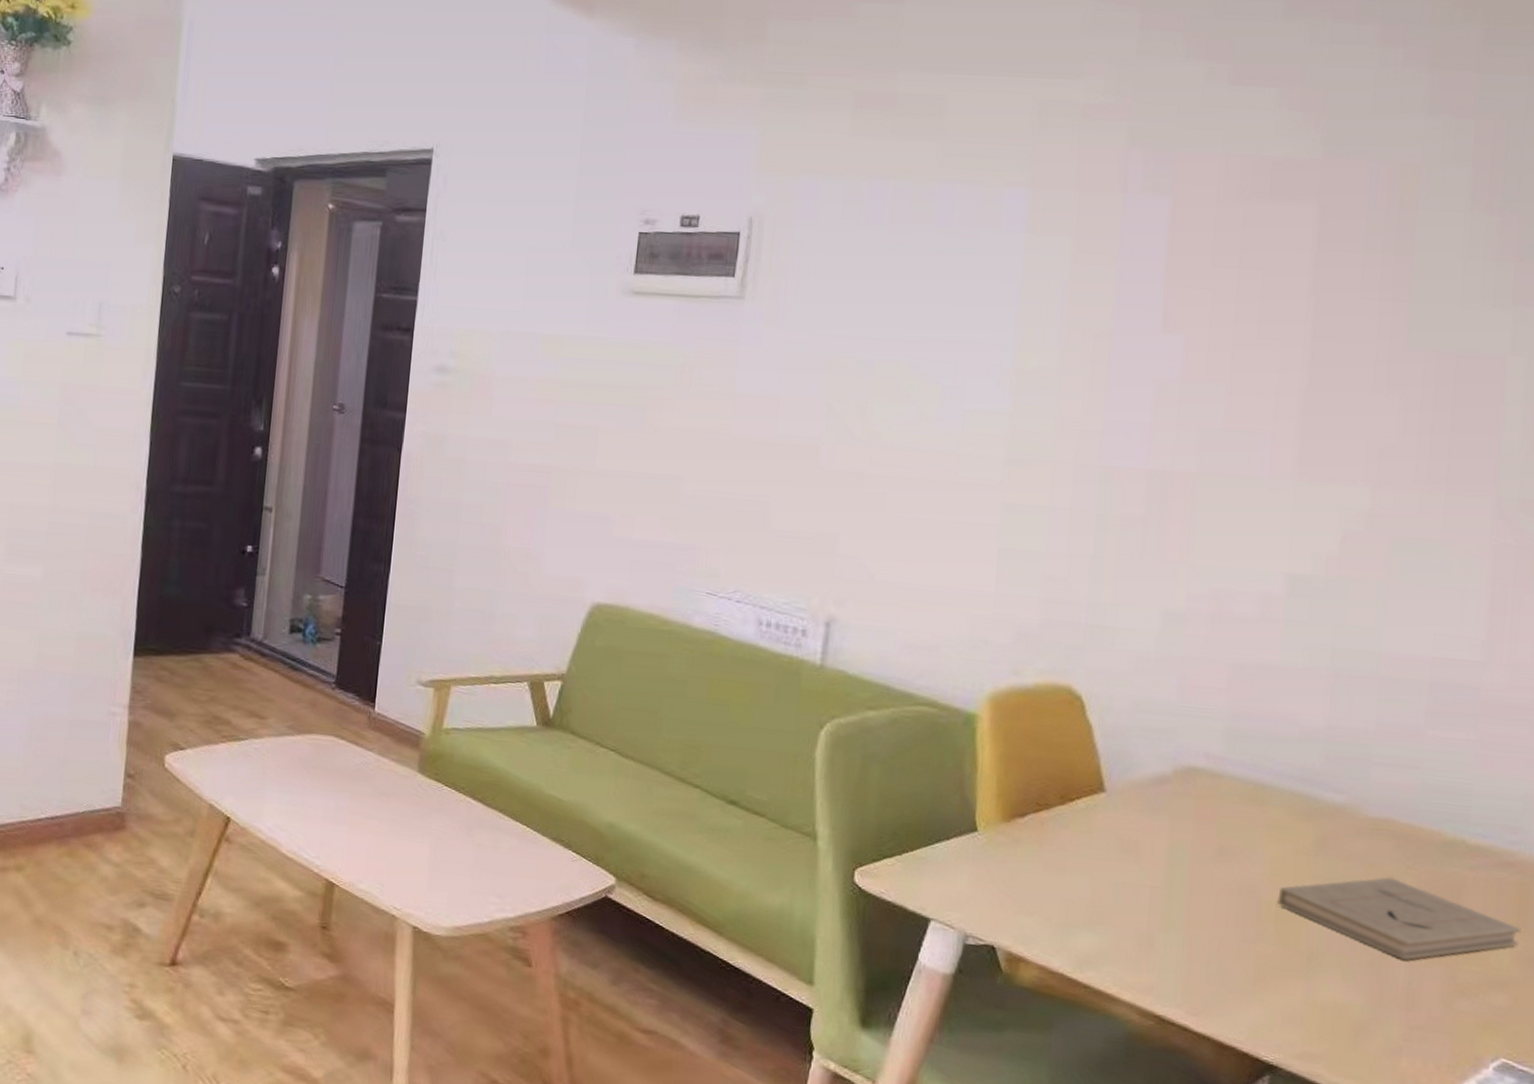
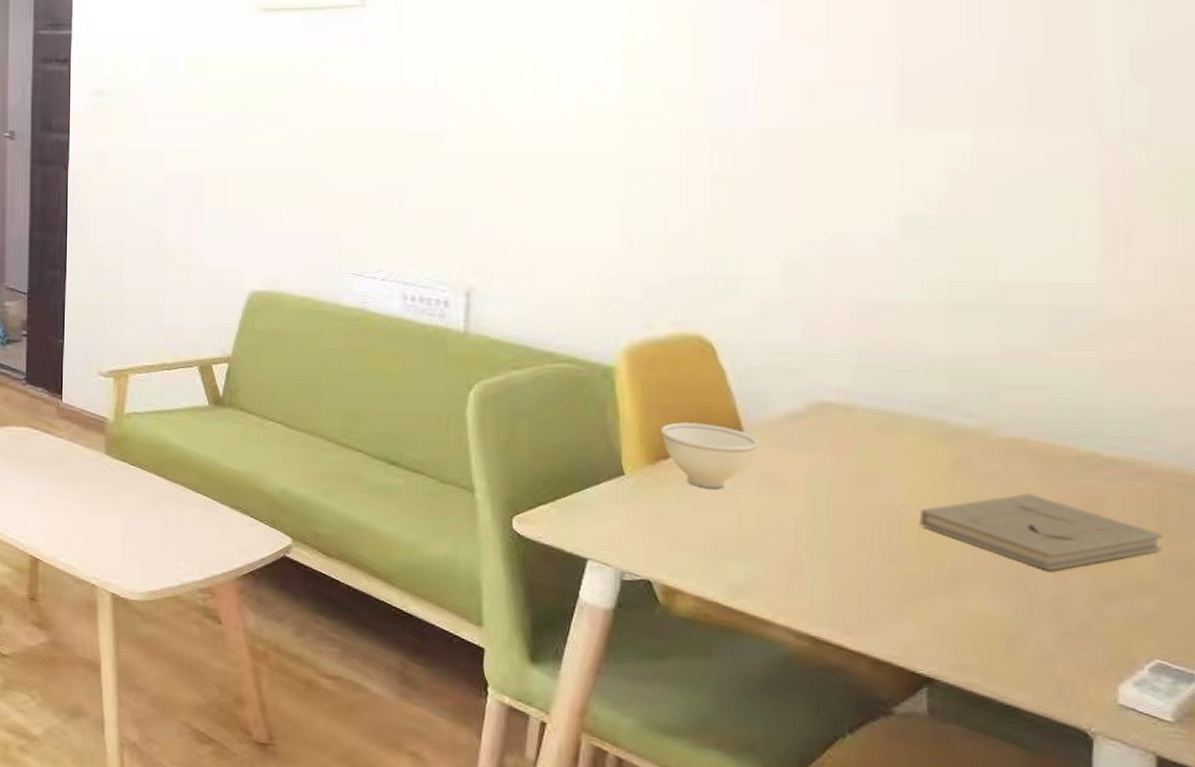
bowl: none [1019,778,1120,852] -> present [661,421,759,488]

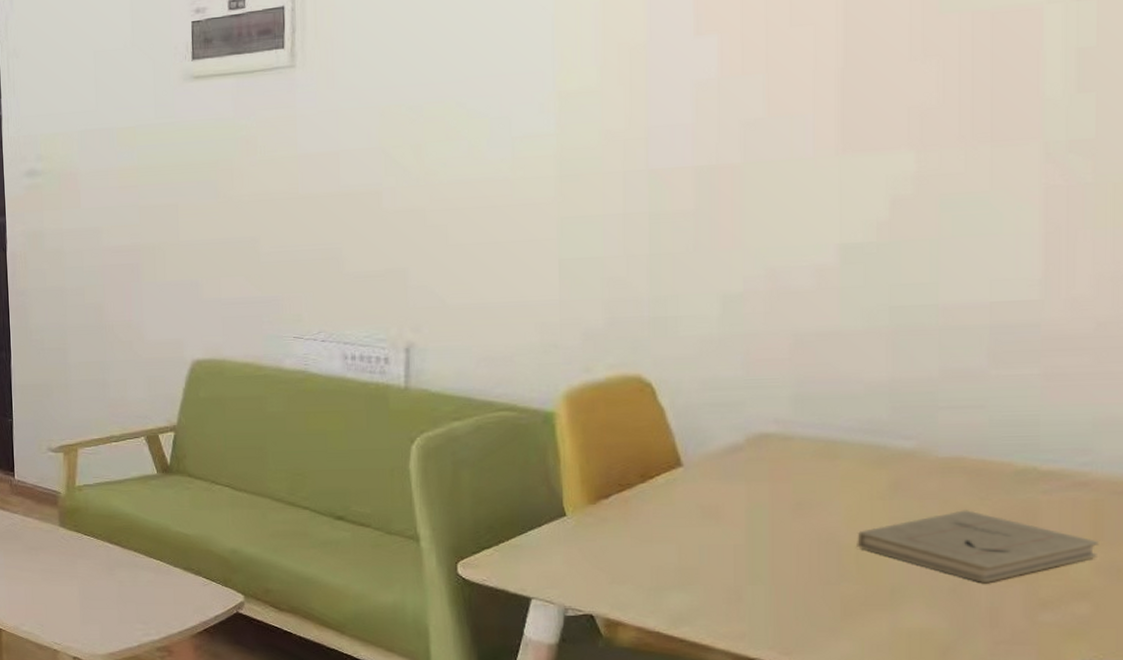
bowl: present [661,421,759,488] -> none [601,460,698,523]

